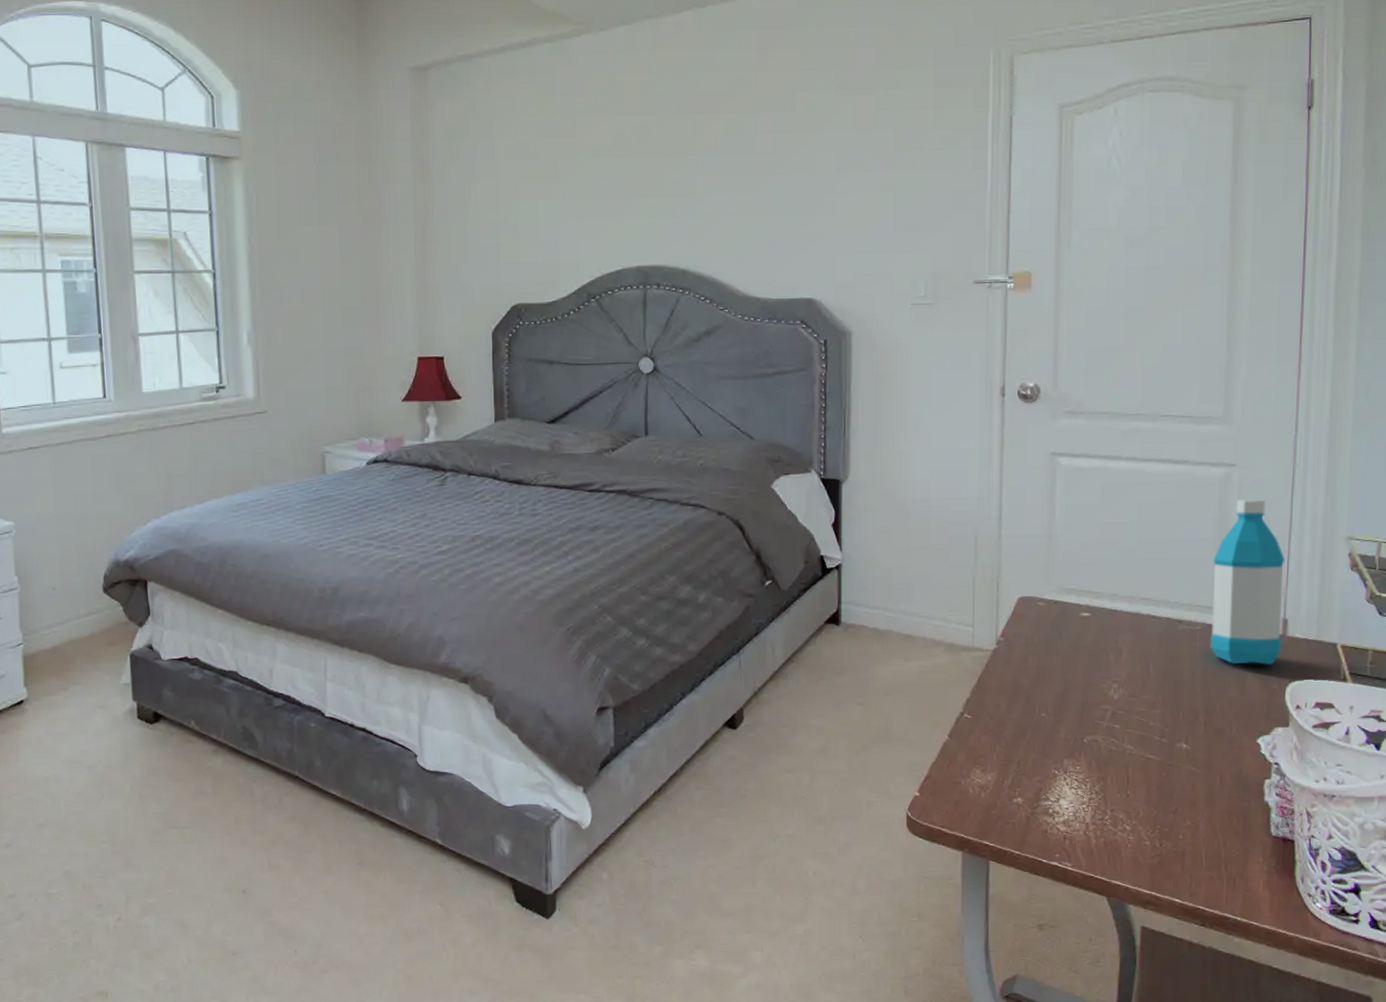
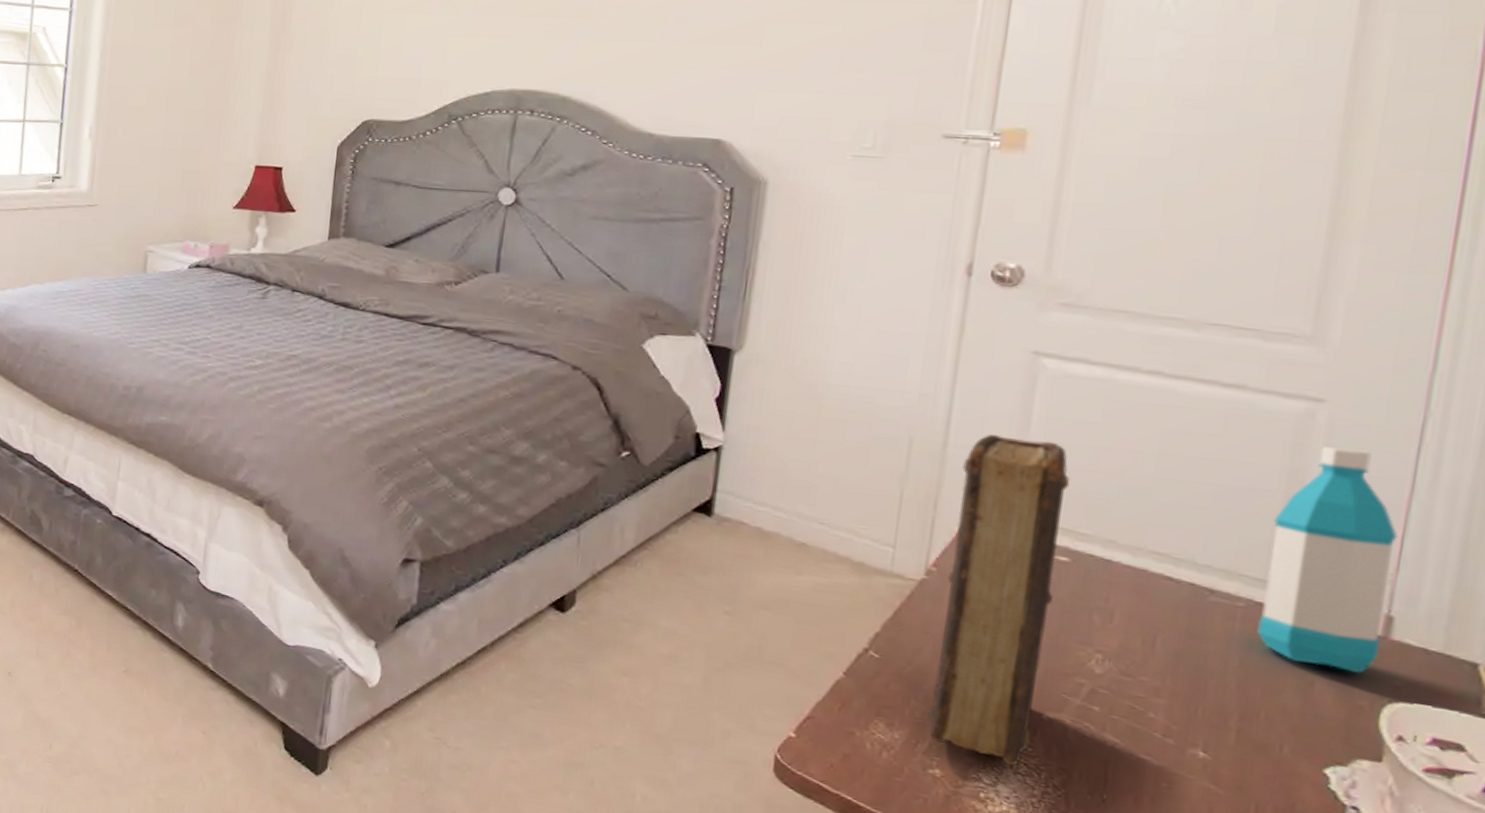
book: none [1007,523,1085,783] -> present [926,434,1071,766]

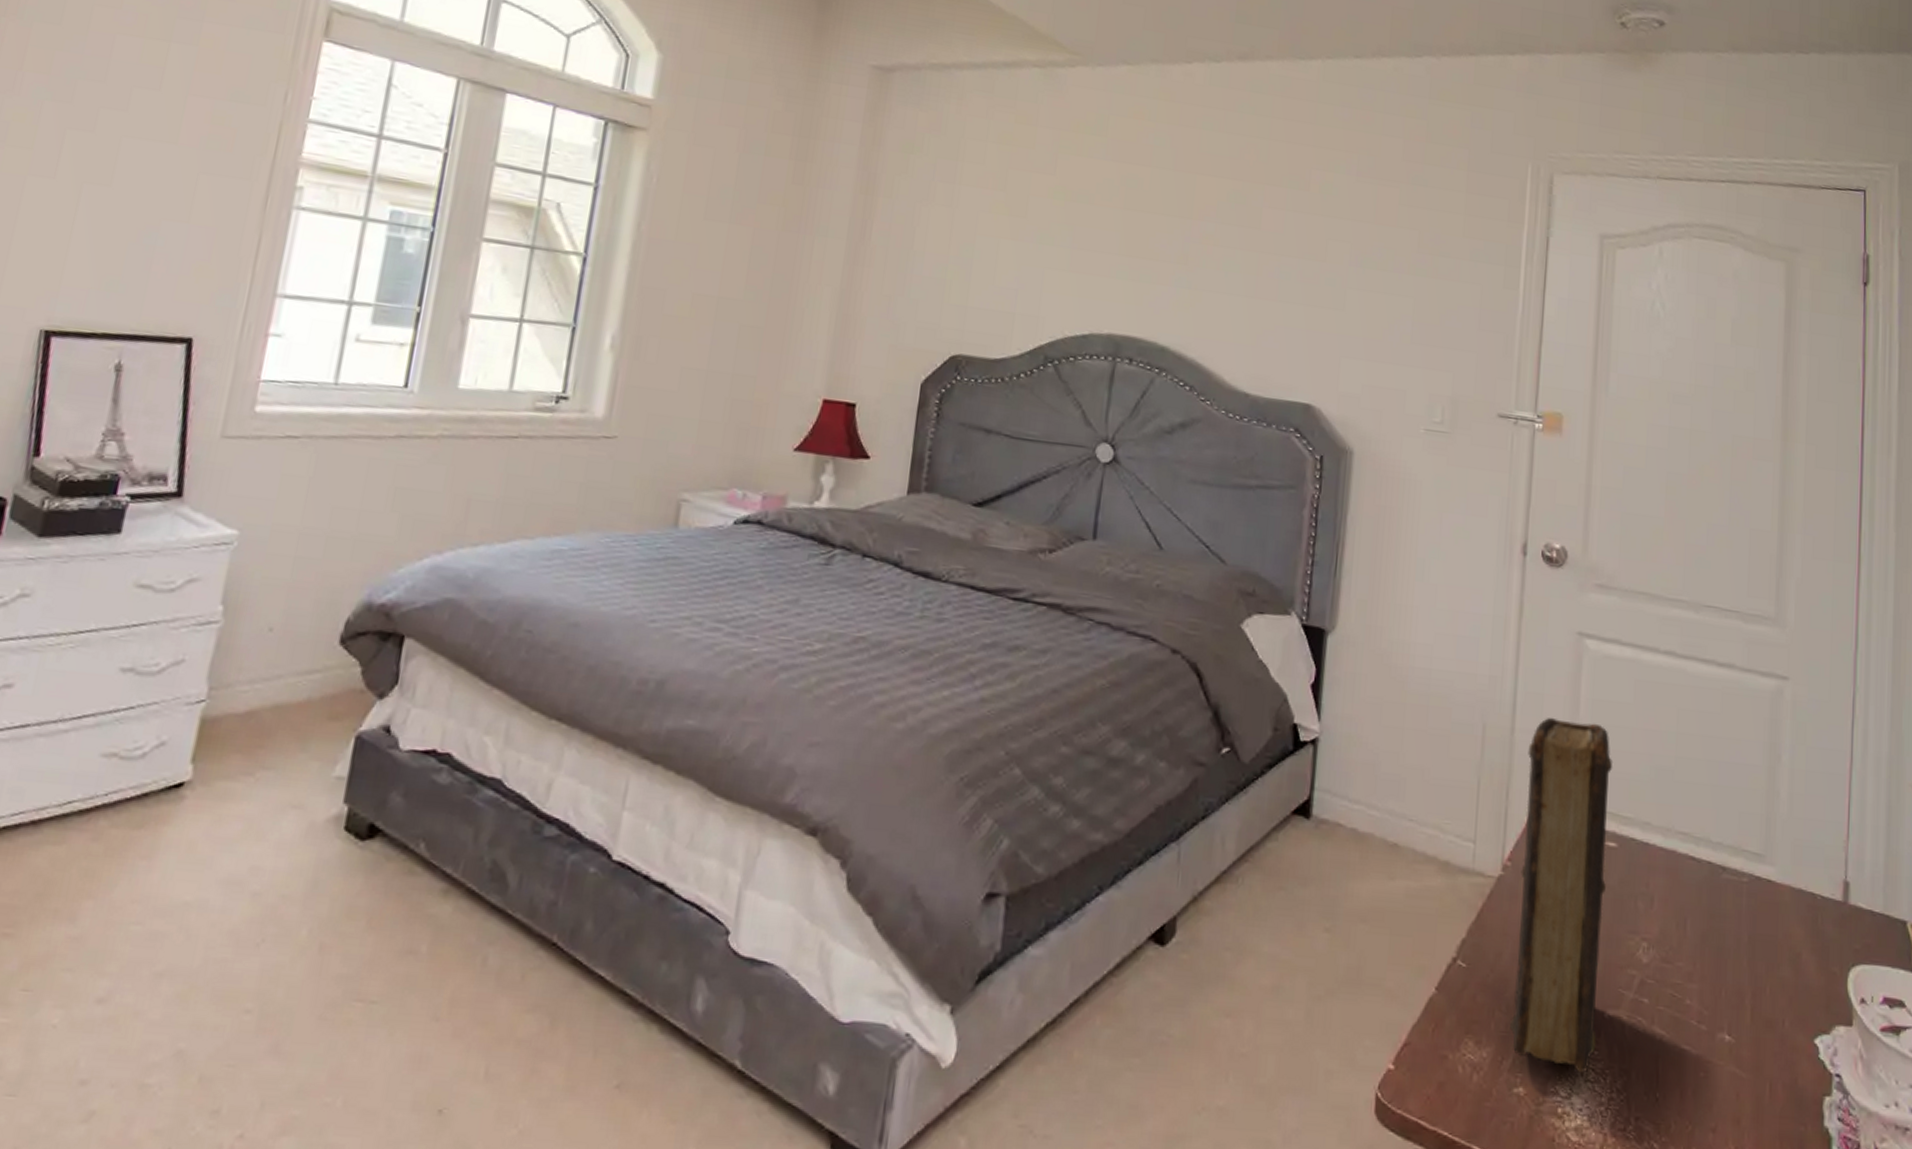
water bottle: present [1257,447,1398,674] -> none [1758,722,1846,940]

